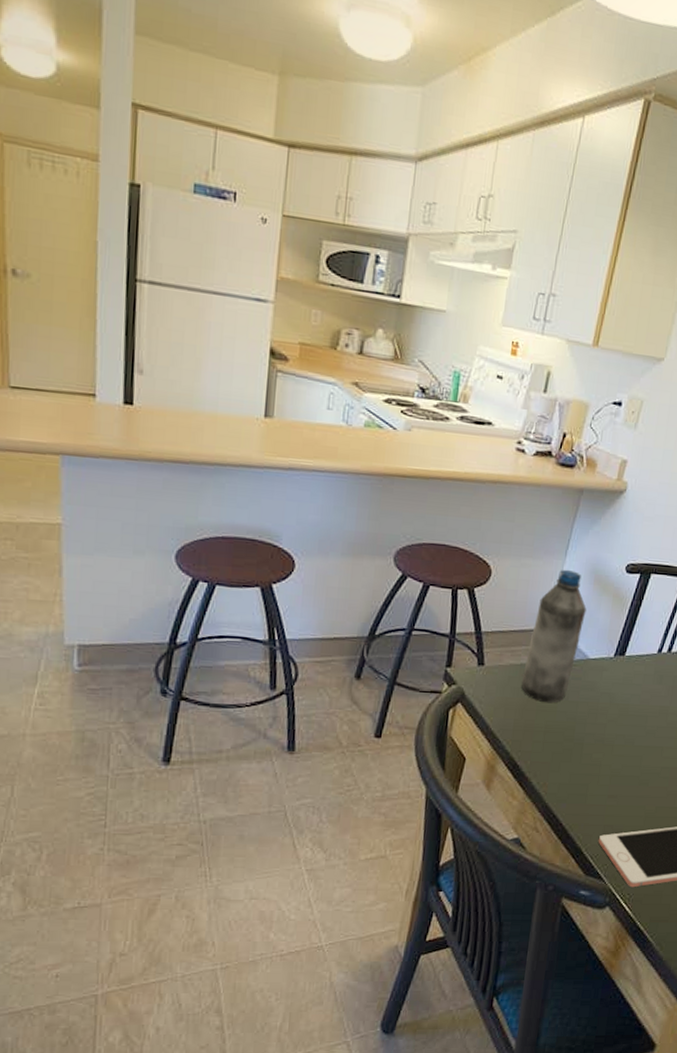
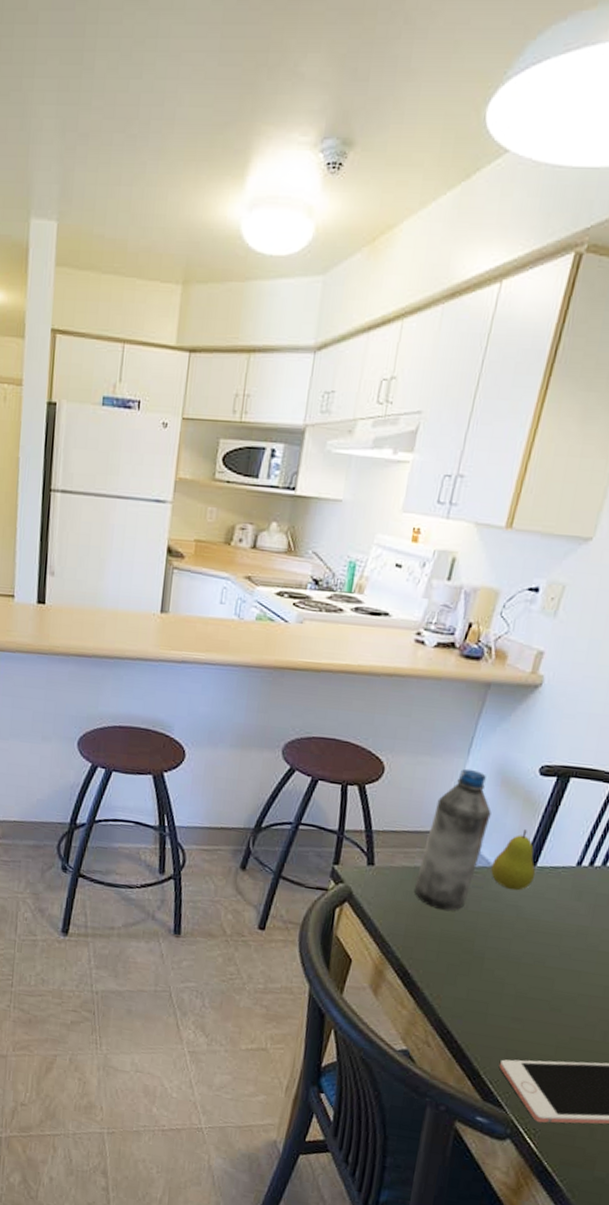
fruit: none [587,623,624,679] -> present [491,829,535,891]

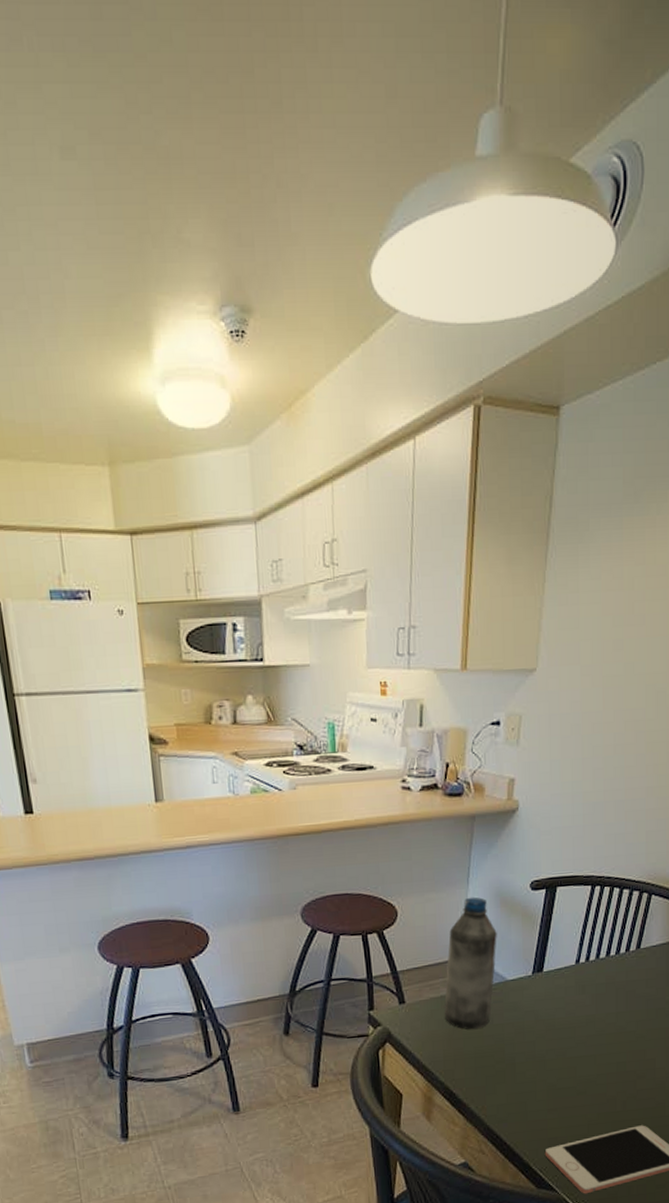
fruit: present [491,829,535,891] -> none [506,941,543,998]

